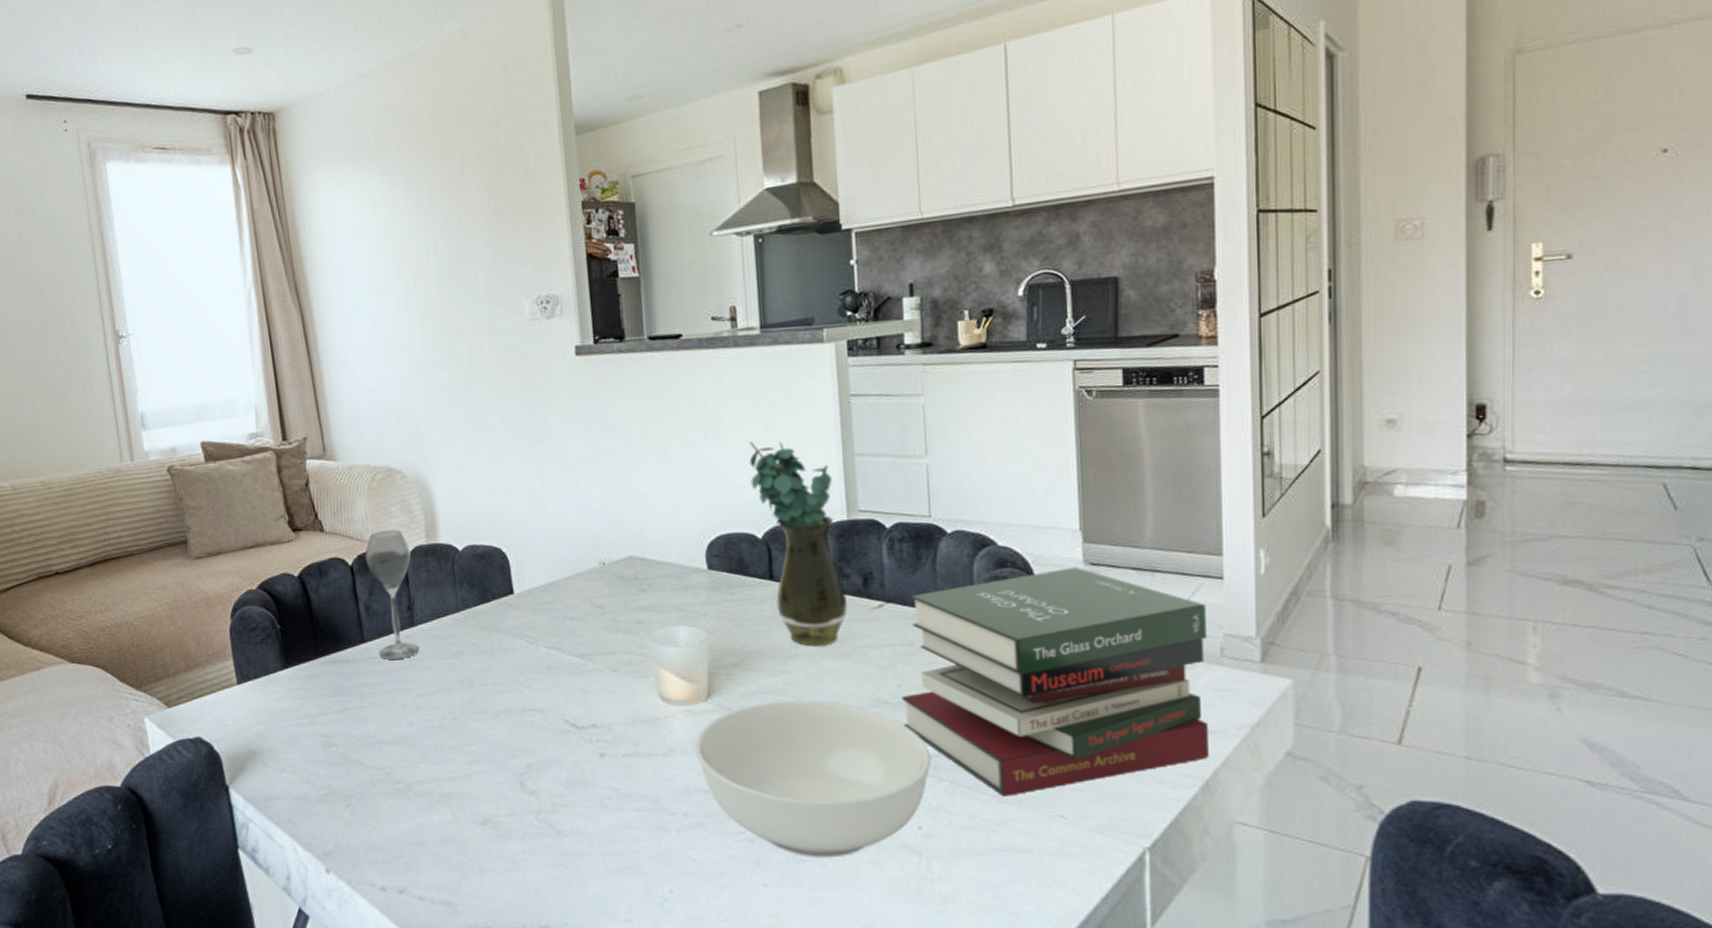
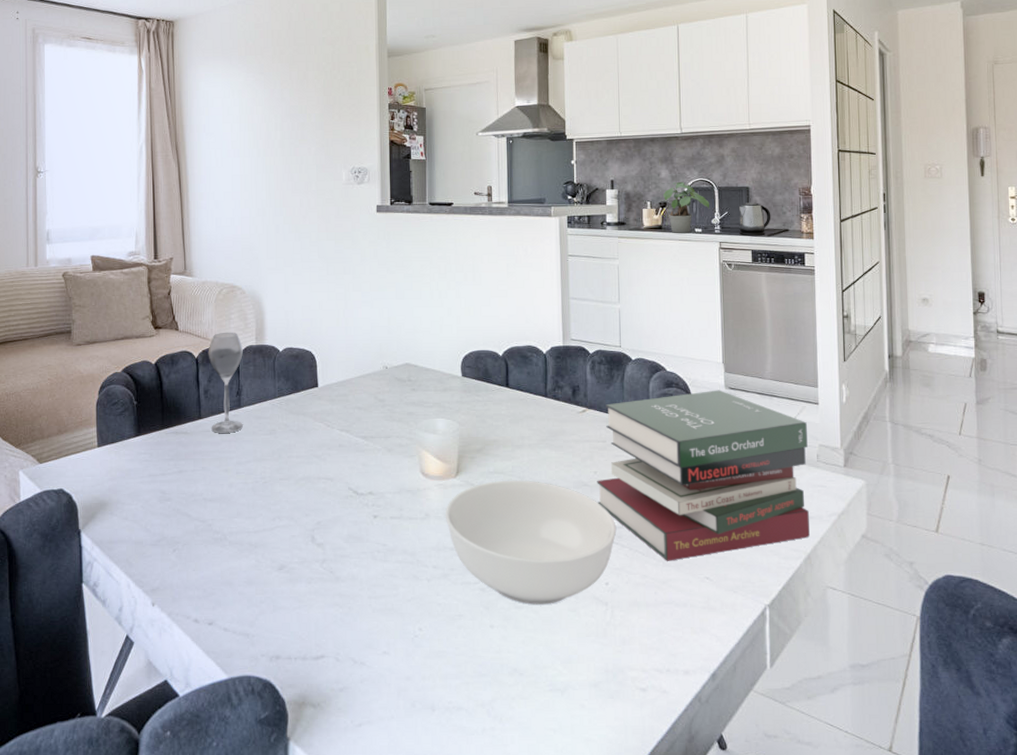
vase: present [749,442,847,646] -> none [496,284,560,438]
potted plant: none [988,277,1059,354] -> present [663,181,710,234]
kettle: none [1102,298,1153,349] -> present [738,202,771,236]

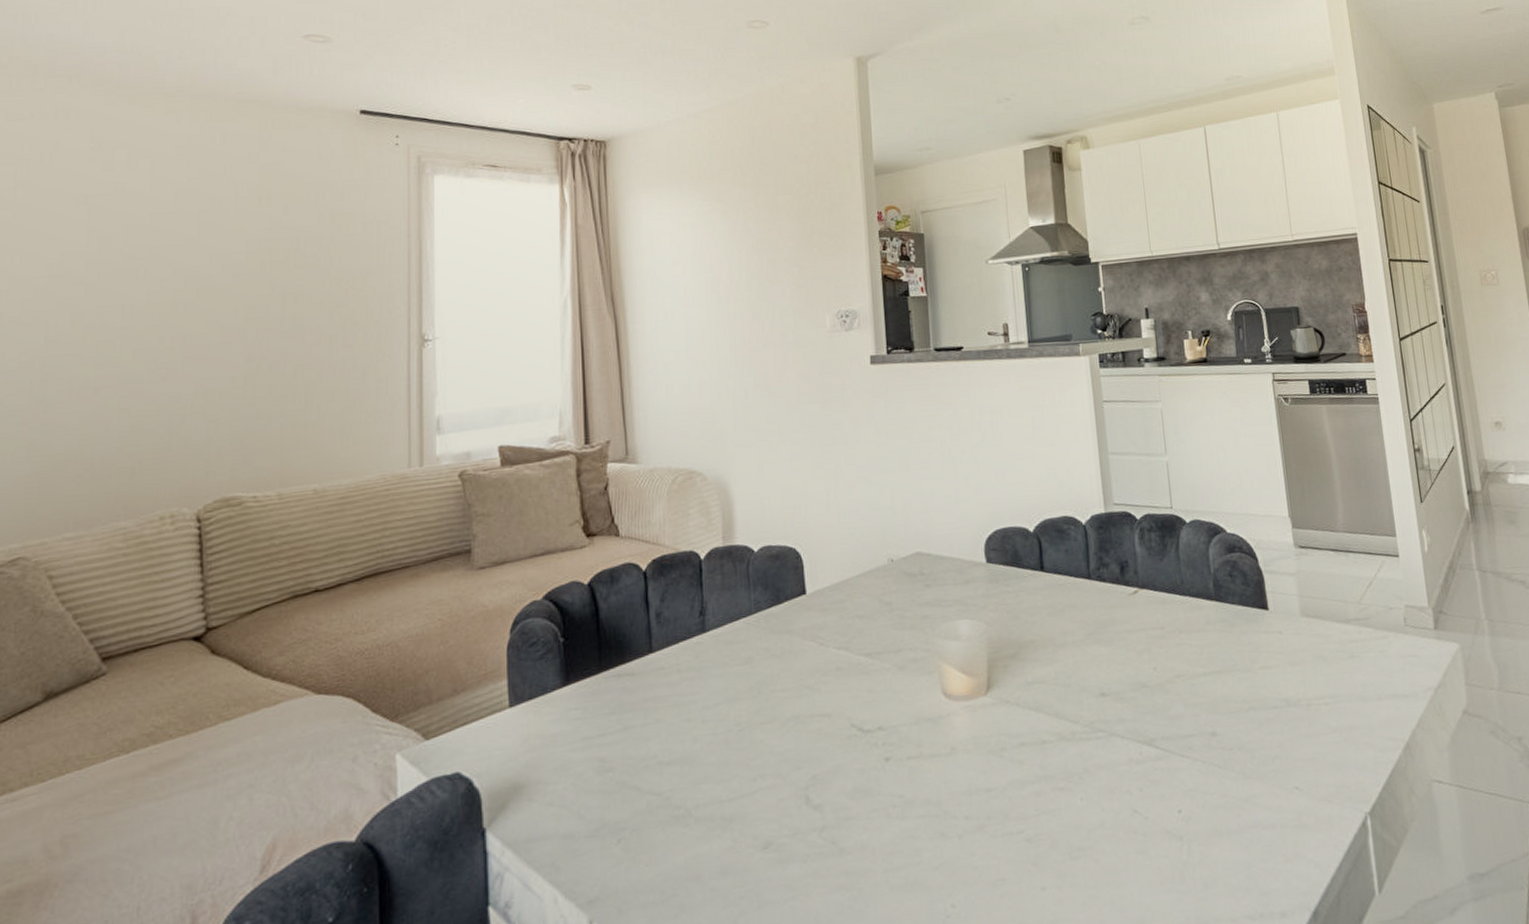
wineglass: present [208,333,243,433] -> none [659,532,709,670]
bowl: present [445,480,617,605] -> none [975,688,1186,852]
books: present [597,390,810,561] -> none [1157,550,1406,772]
potted plant: present [663,181,710,234] -> none [1205,305,1258,367]

